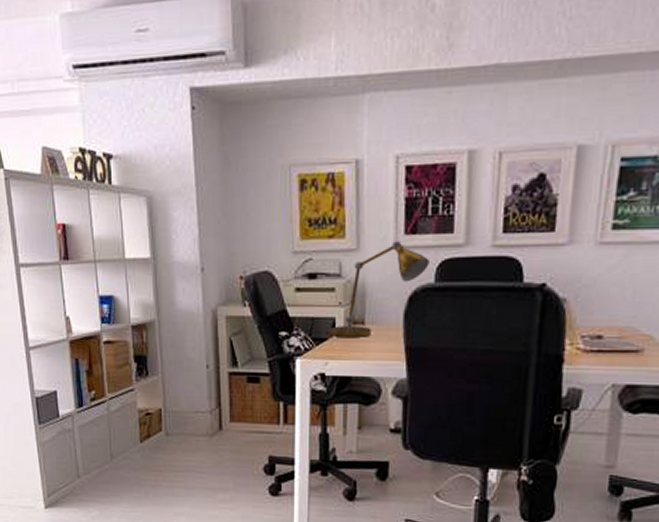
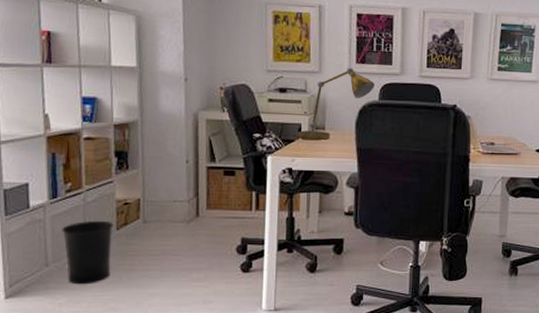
waste bin: none [89,431,137,498] -> present [62,220,114,283]

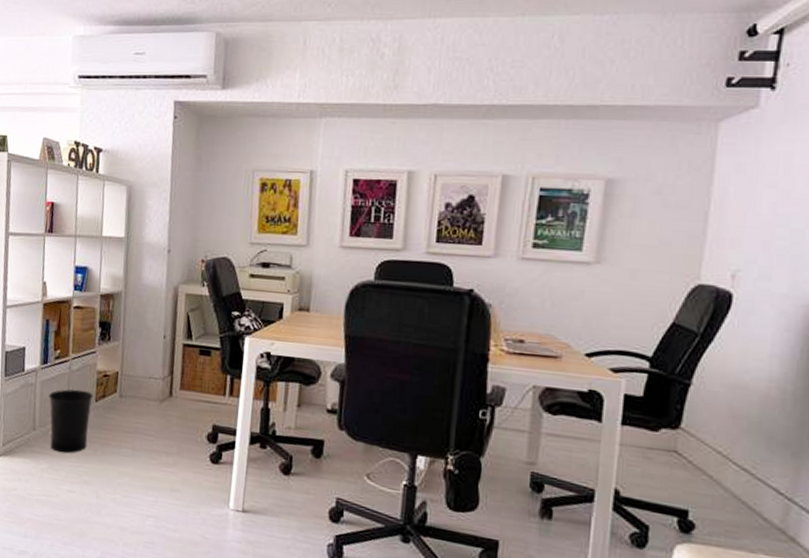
desk lamp: present [293,68,375,141] -> none [274,241,370,323]

